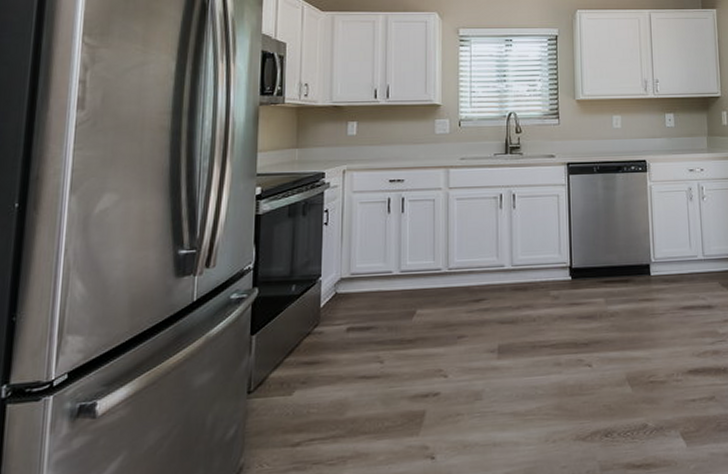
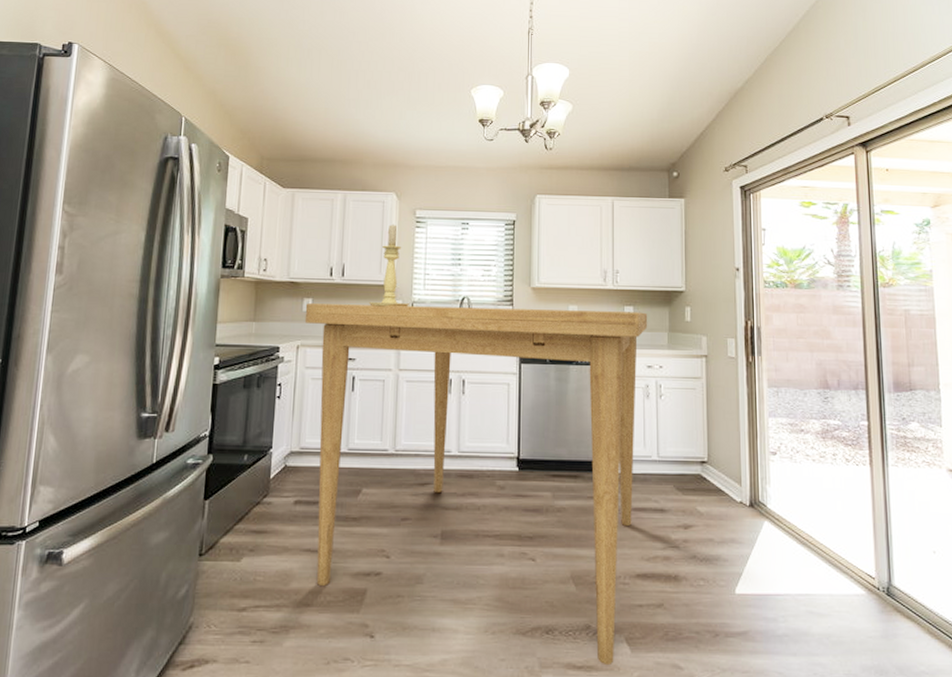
dining table: none [350,119,688,462] -> present [304,303,648,666]
candle holder: none [415,43,456,127] -> present [368,223,409,307]

